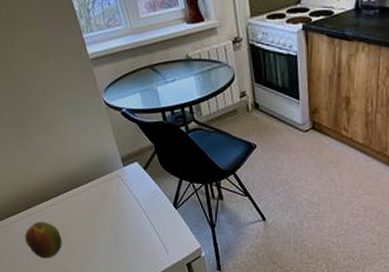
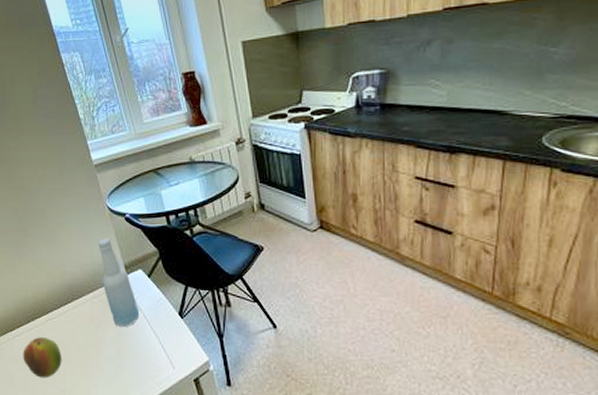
bottle: none [95,131,135,216] -> present [98,238,139,328]

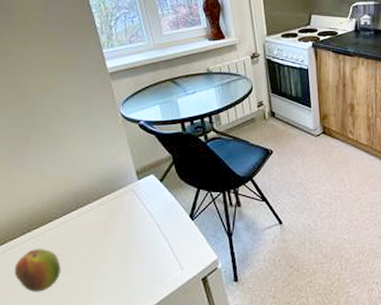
bottle: present [98,238,139,328] -> none [109,145,149,233]

